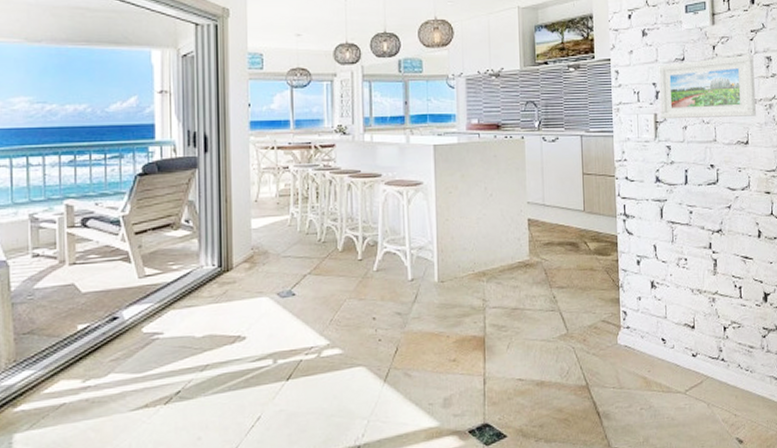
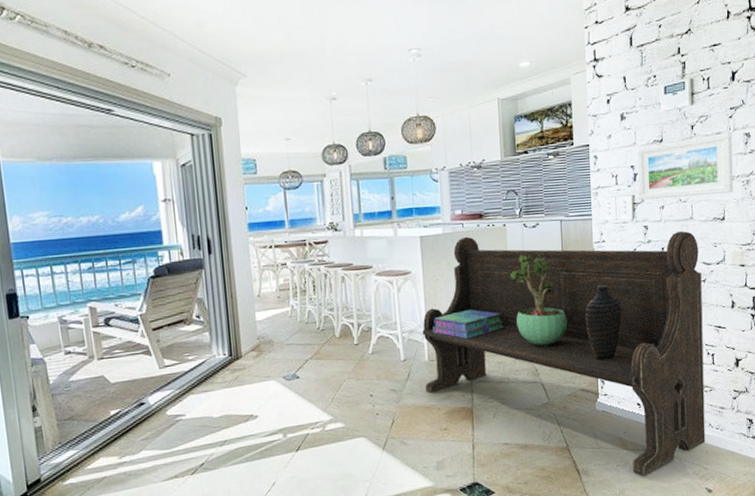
bench: none [433,147,735,423] -> present [422,230,705,477]
stack of books: none [444,226,521,260] -> present [433,309,504,339]
potted plant: none [527,169,588,271] -> present [509,254,568,346]
decorative vase: none [606,206,645,289] -> present [585,284,622,360]

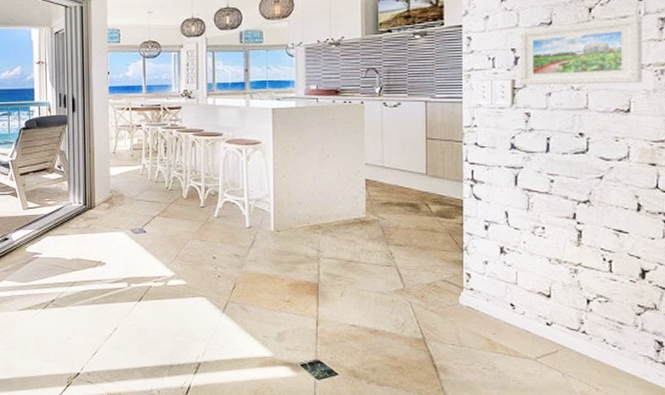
bench: present [422,230,705,477] -> none [269,111,598,386]
stack of books: present [433,309,504,339] -> none [280,183,357,214]
potted plant: present [509,254,568,346] -> none [365,133,429,229]
decorative vase: present [585,284,622,360] -> none [450,171,494,252]

